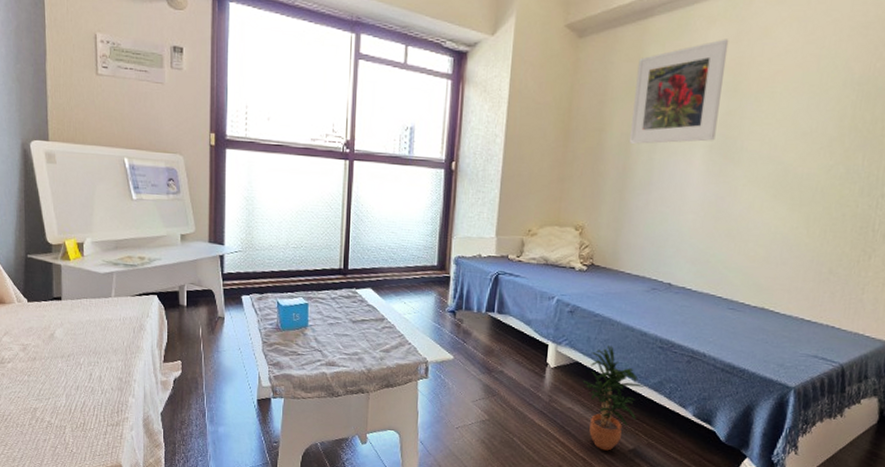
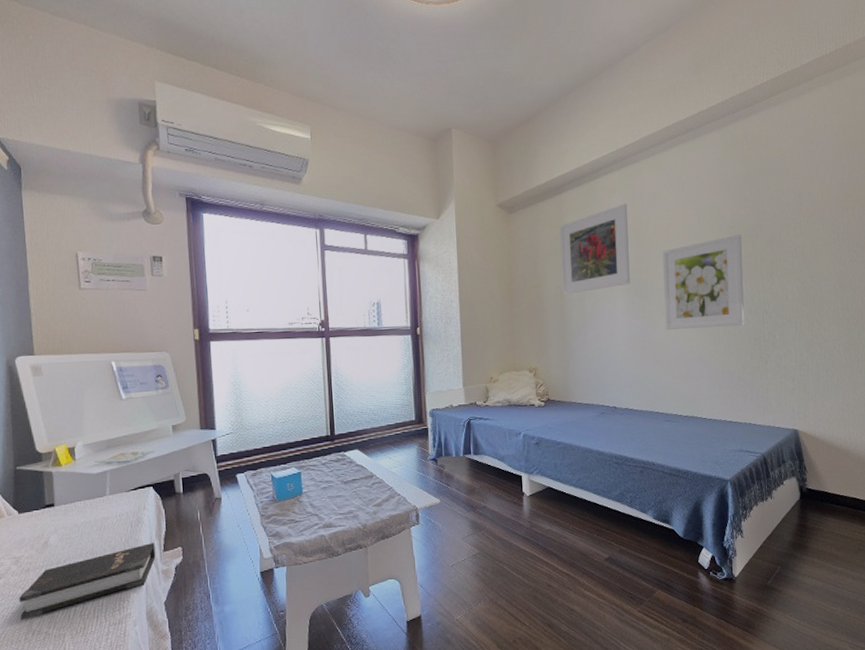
hardback book: none [25,352,155,406] -> present [19,543,156,620]
potted plant: present [582,345,644,451] -> none [556,468,609,564]
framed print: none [748,93,871,210] -> present [662,234,744,330]

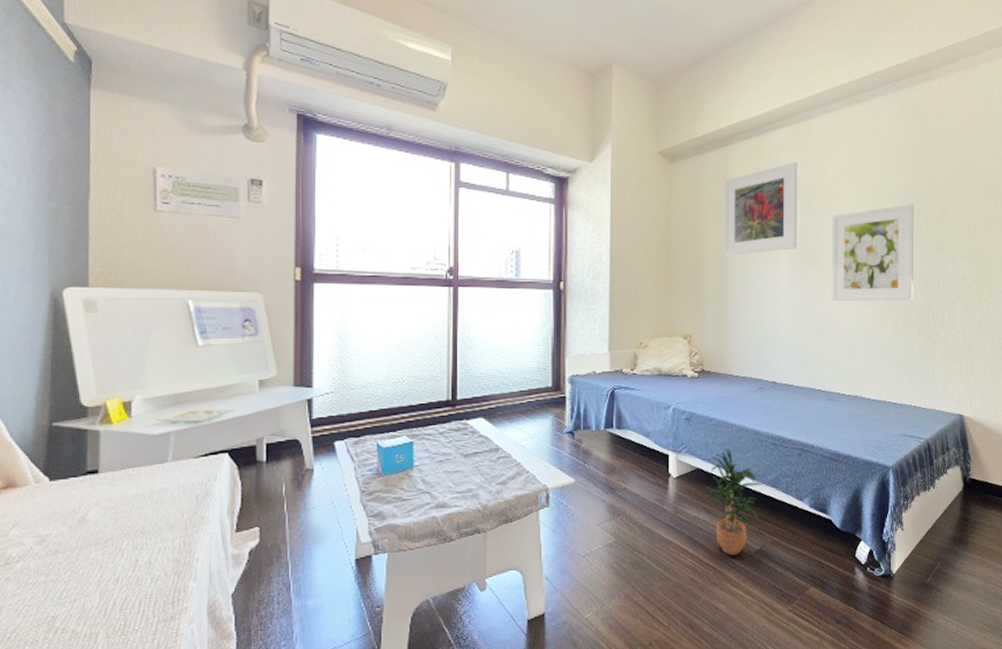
hardback book: present [19,543,156,620] -> none [41,521,225,615]
potted plant: none [556,468,609,564] -> present [705,448,763,556]

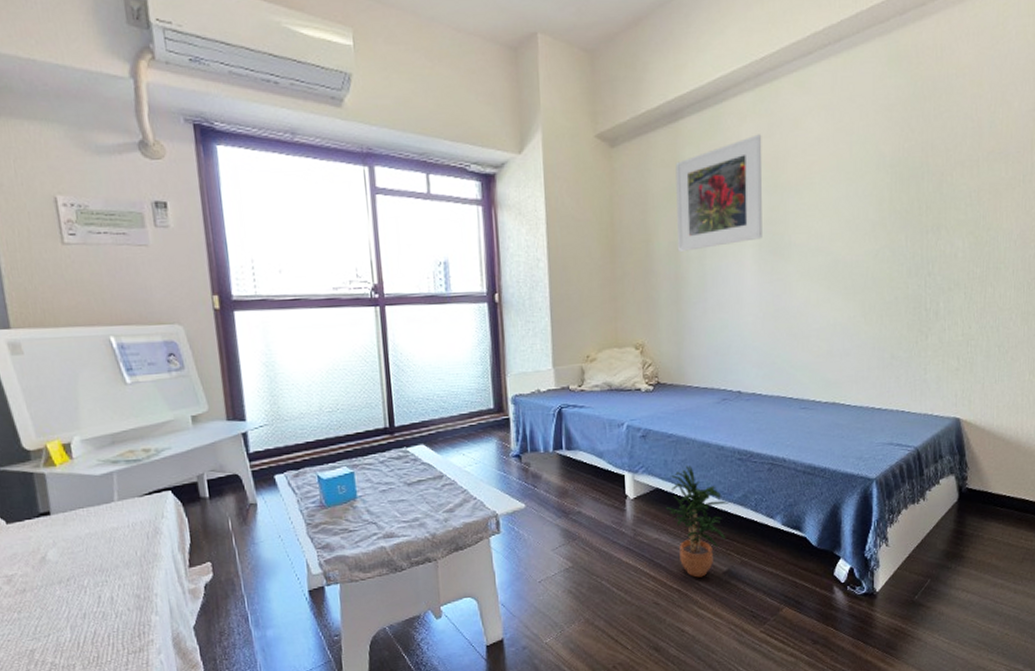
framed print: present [831,204,915,302] -> none [803,175,904,296]

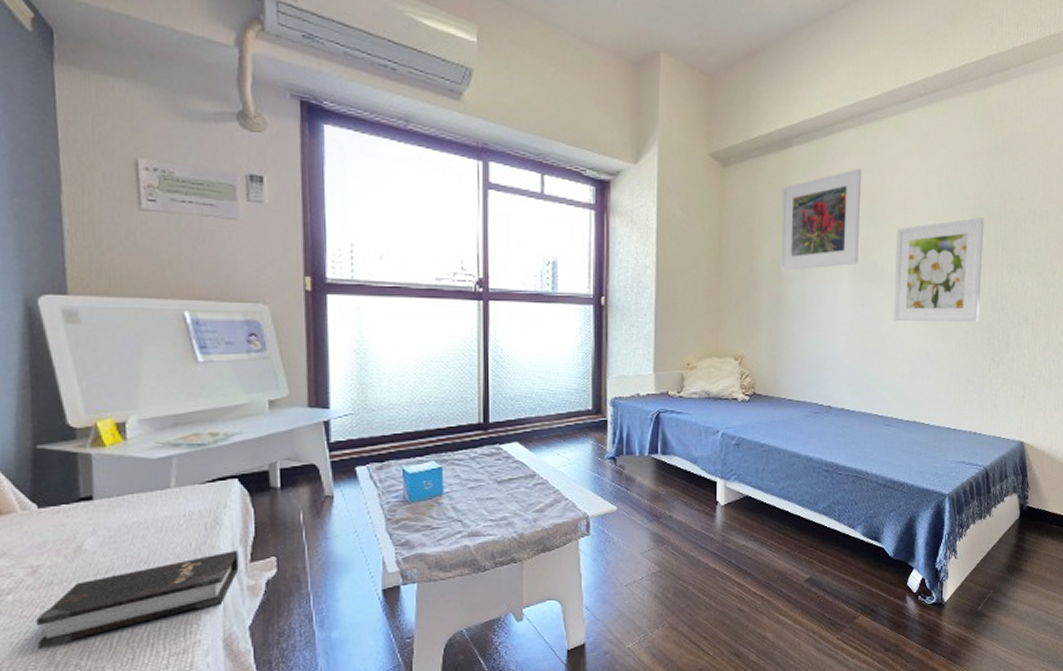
hardback book: none [15,557,180,649] -> present [36,551,239,649]
potted plant: present [665,466,729,578] -> none [754,475,815,585]
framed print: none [803,175,904,296] -> present [892,217,985,323]

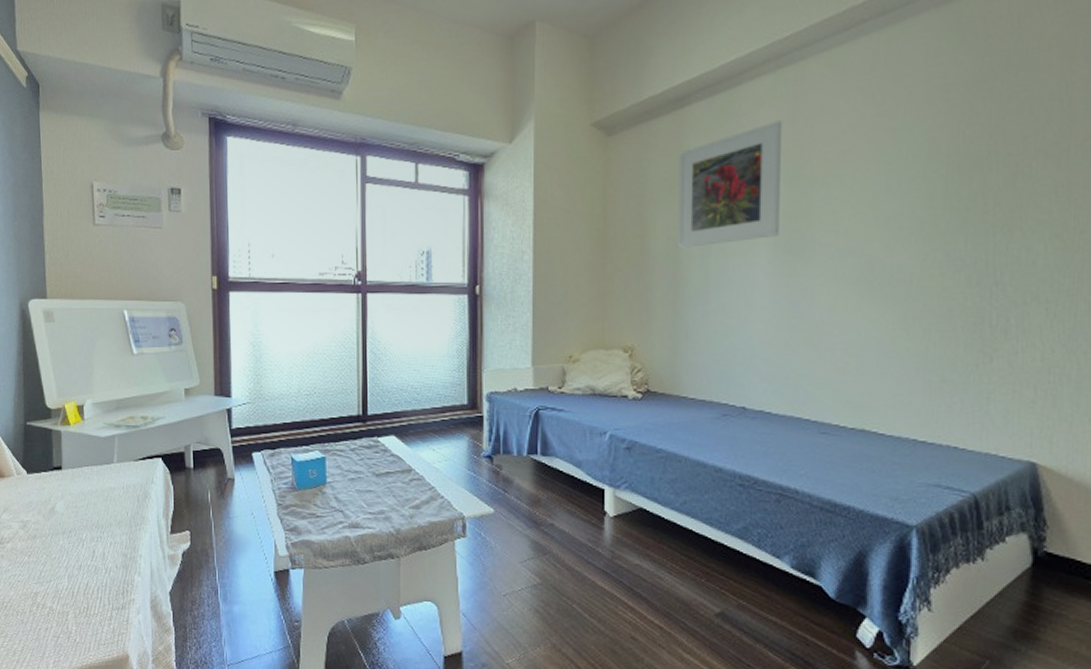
hardback book: present [36,551,239,649] -> none [25,522,162,590]
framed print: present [892,217,985,323] -> none [828,166,964,304]

